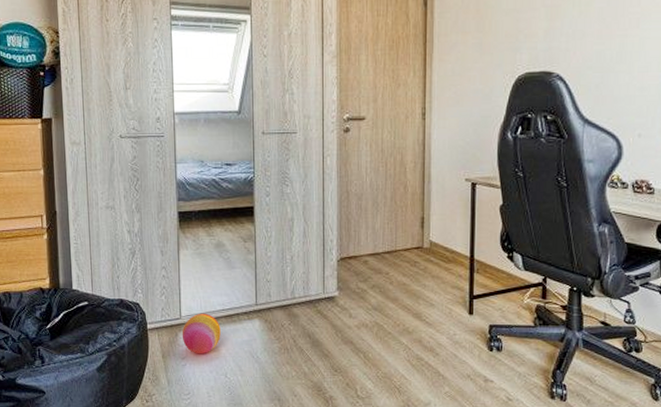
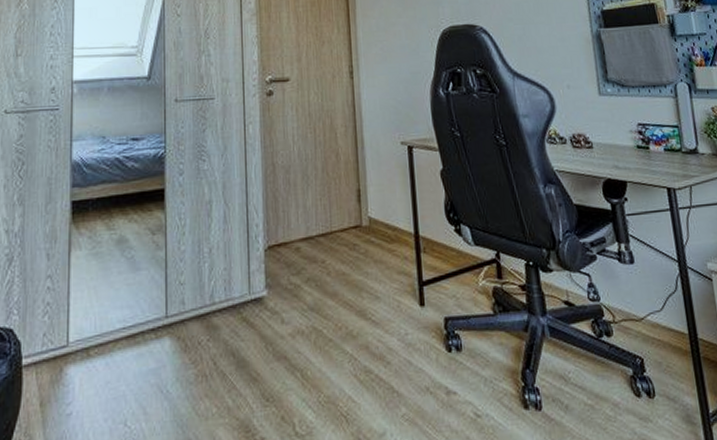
ball: present [182,313,221,353] -> none [68,335,120,395]

